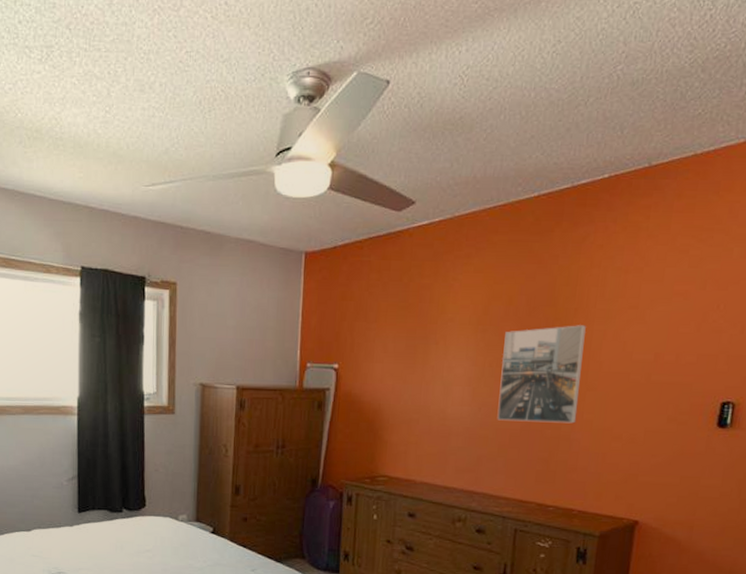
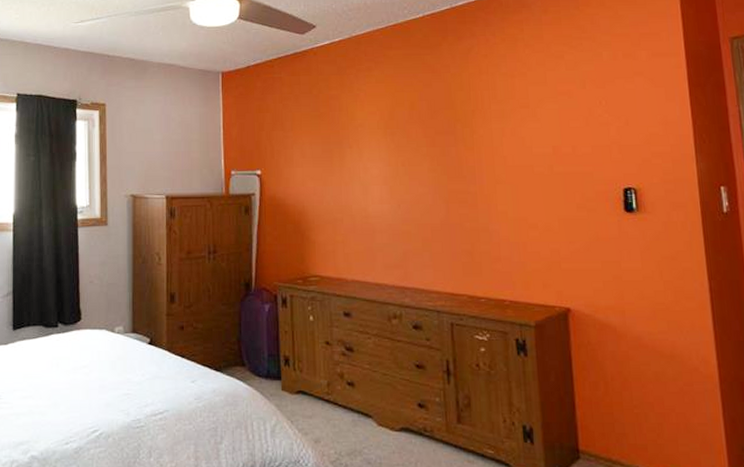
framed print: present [497,325,586,424] -> none [412,124,492,216]

